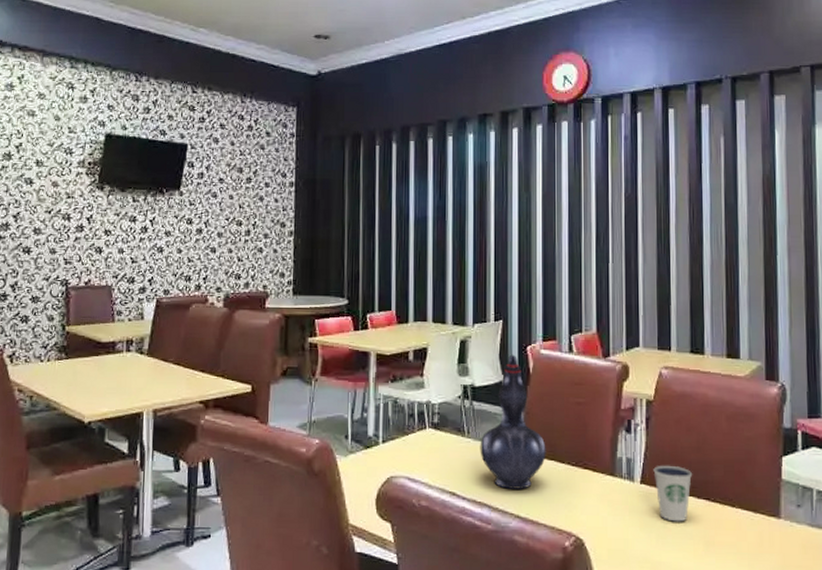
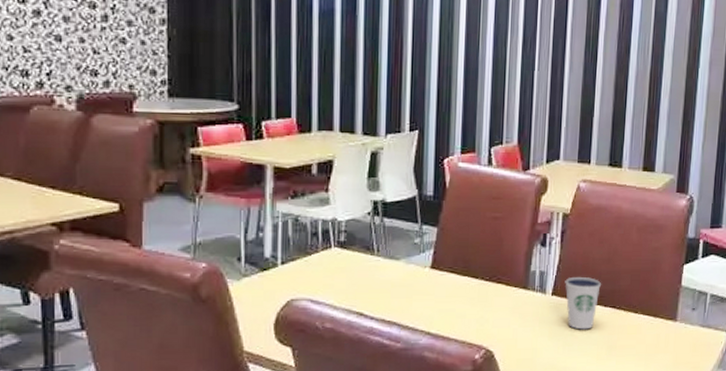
decorative vase: present [480,354,546,489] -> none [390,167,460,307]

